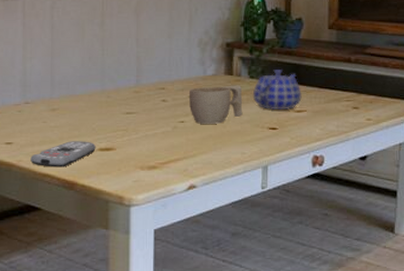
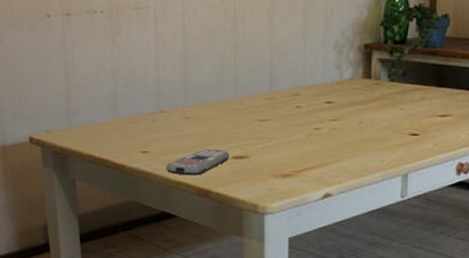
cup: present [188,85,243,124] -> none [324,89,382,131]
teapot: present [252,70,302,111] -> none [392,71,447,116]

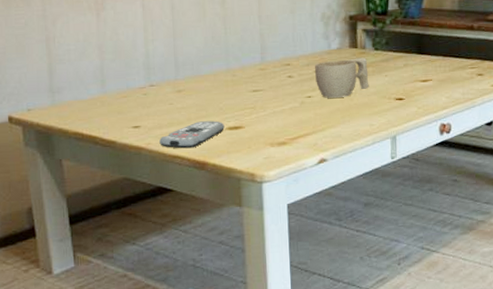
cup: none [324,89,382,131] -> present [314,57,369,98]

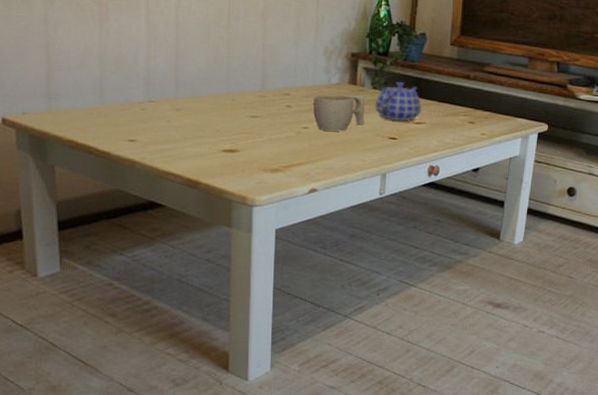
remote control: present [159,121,225,149] -> none [154,141,220,167]
teapot: none [377,40,427,81] -> present [374,82,422,121]

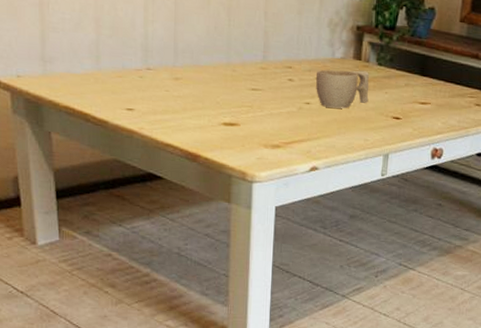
teapot: present [374,82,422,121] -> none [379,59,428,101]

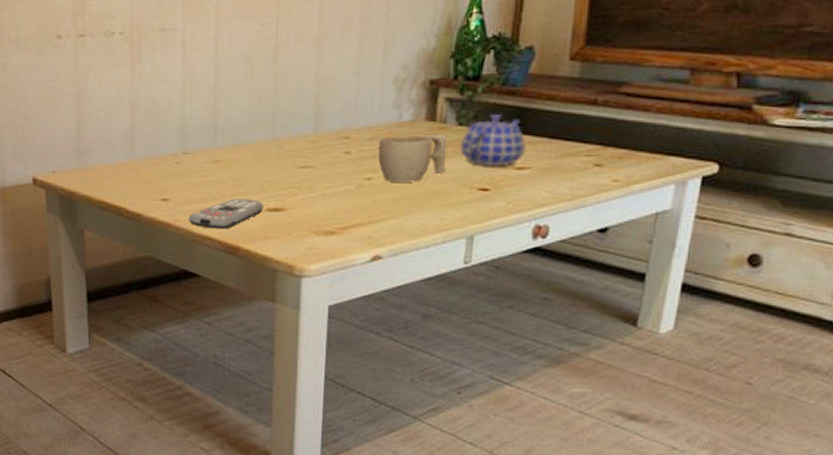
remote control: none [153,112,220,139] -> present [189,199,264,229]
teapot: none [379,59,428,101] -> present [460,114,526,167]

